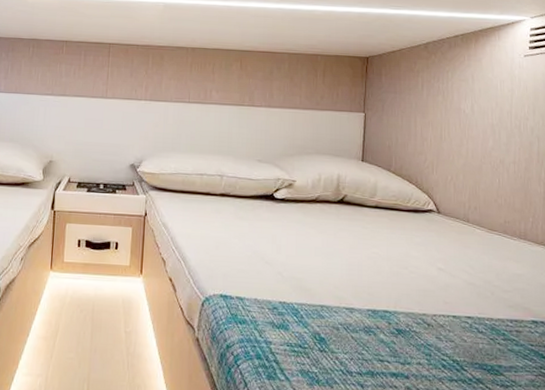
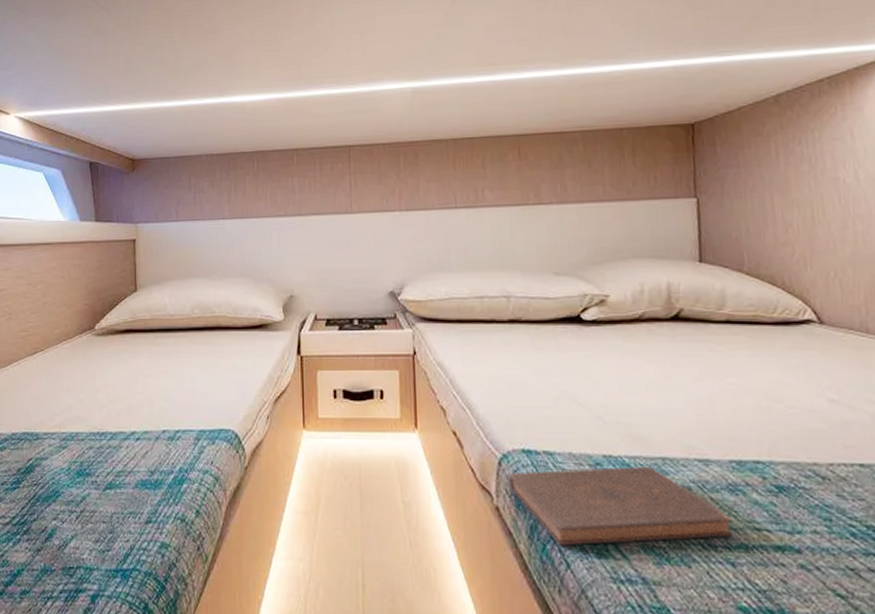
book: none [208,311,365,370] -> present [508,466,733,546]

